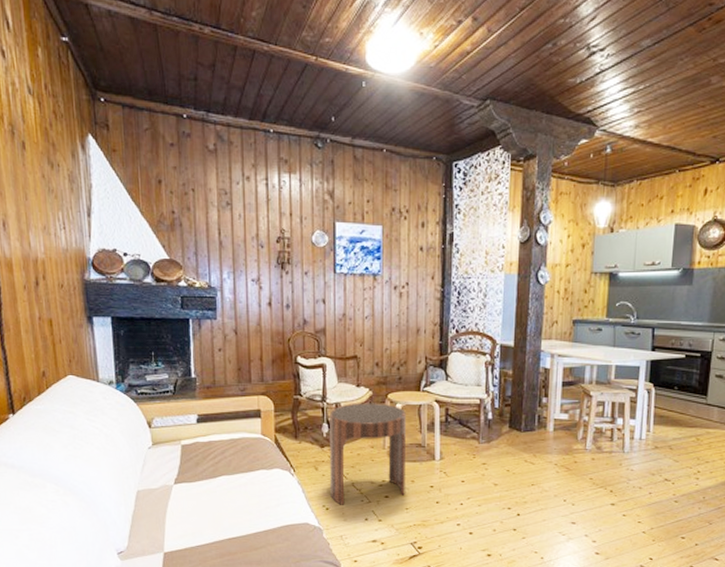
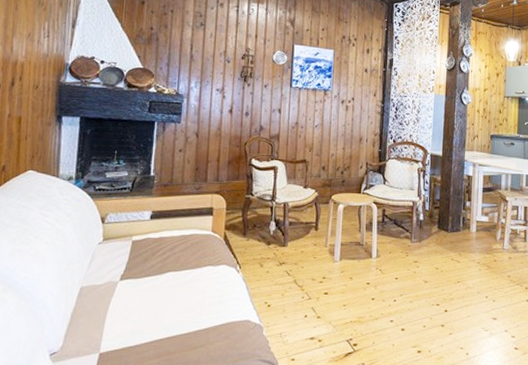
side table: present [330,403,406,505] -> none [273,203,347,302]

